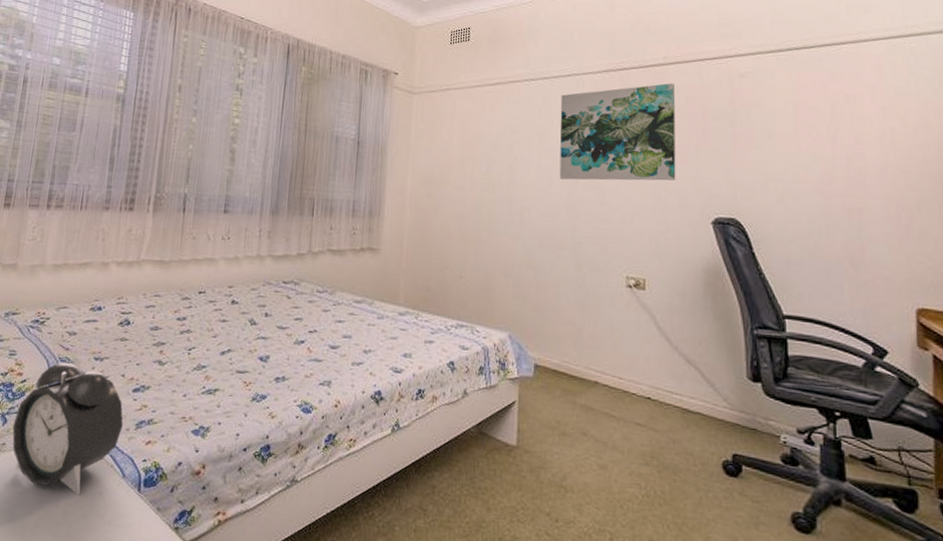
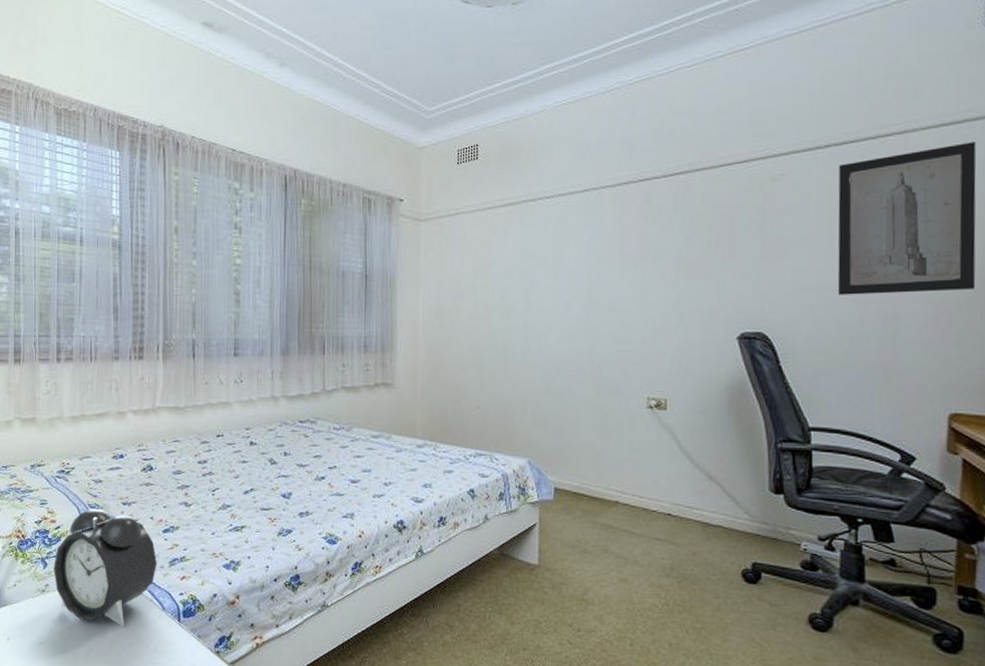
wall art: present [559,83,676,181] -> none [577,191,701,302]
wall art: none [800,54,932,190] -> present [837,142,977,295]

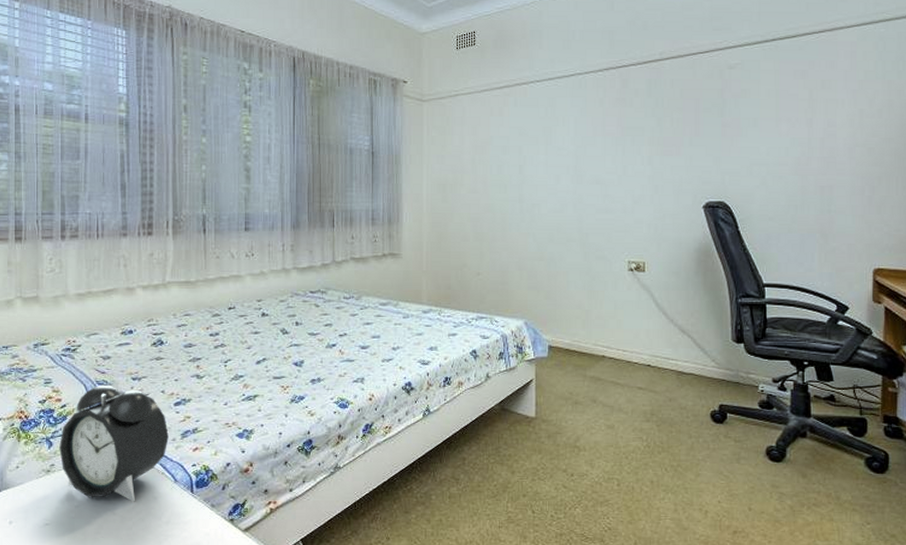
wall art: present [837,142,977,295] -> none [783,39,892,169]

